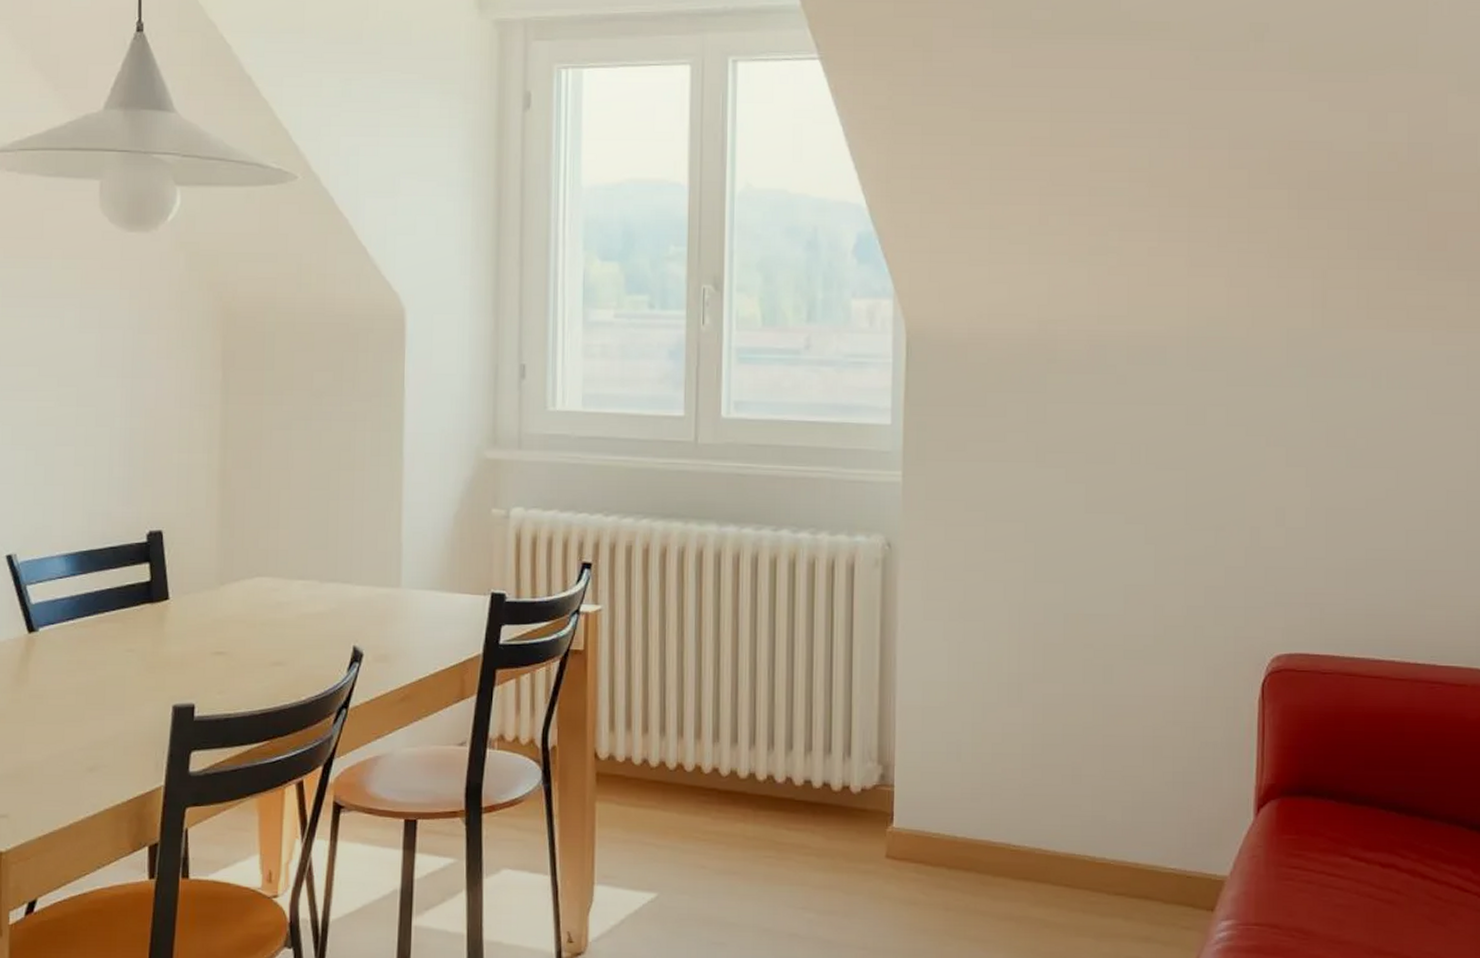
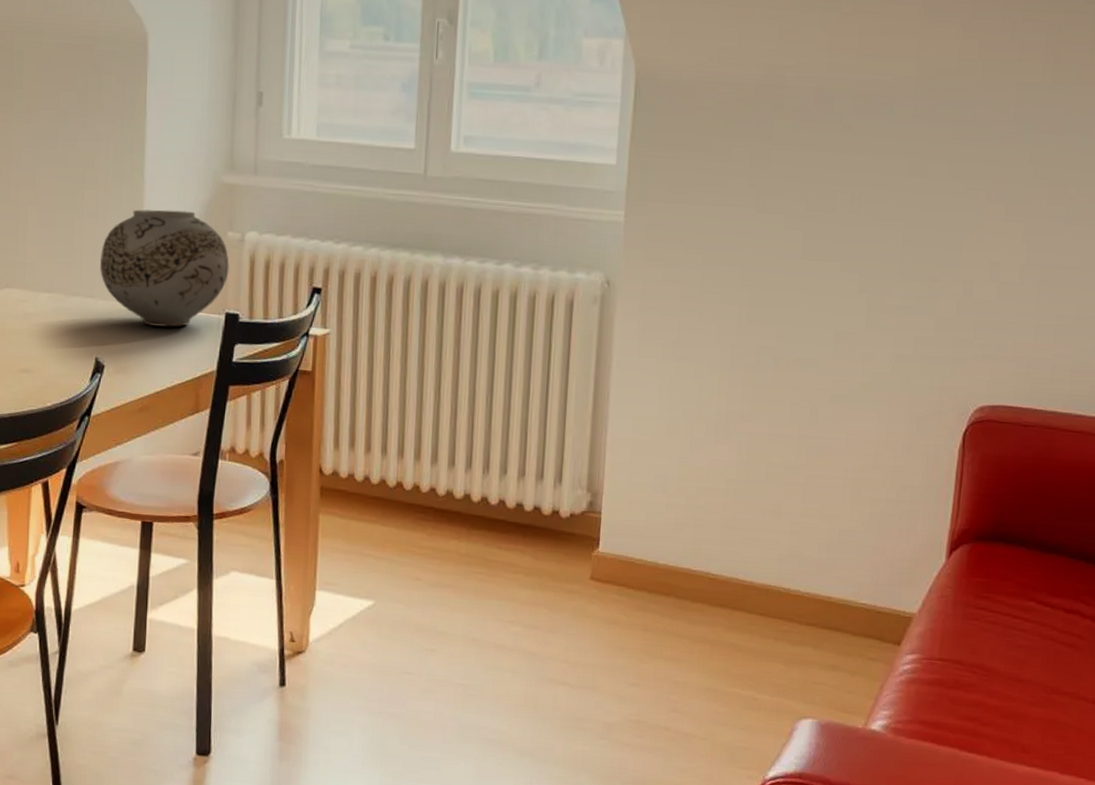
vase: none [356,488,494,611] -> present [99,209,229,327]

